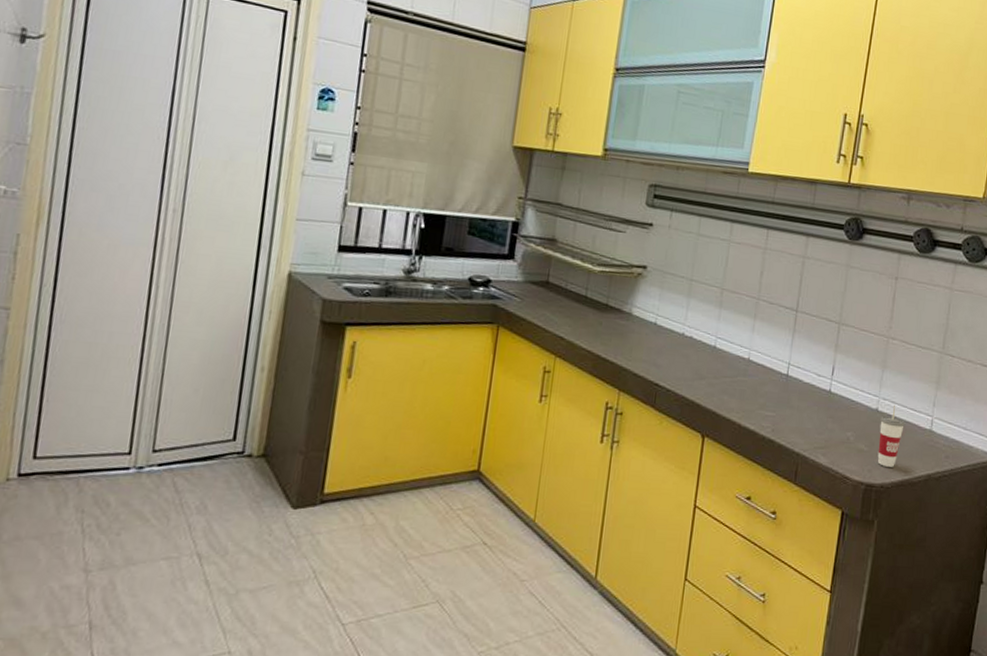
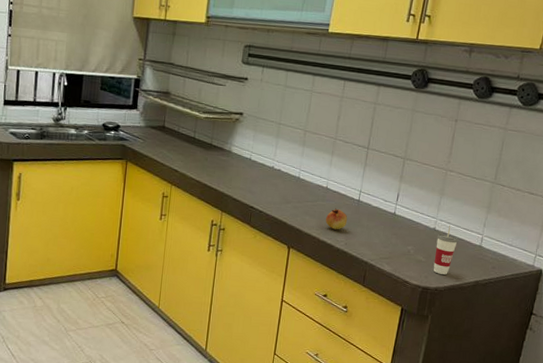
fruit: none [748,385,775,413] -> present [326,208,348,230]

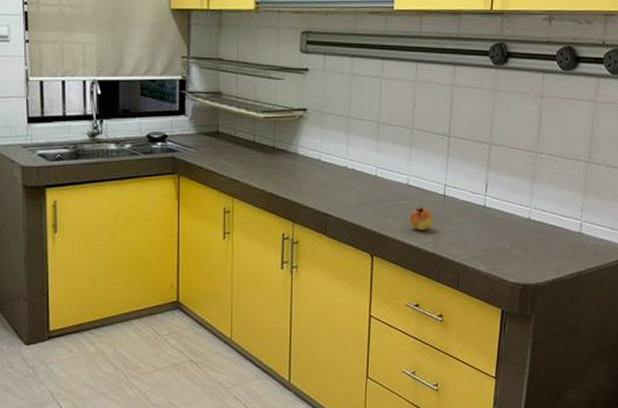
cup: present [433,225,458,275] -> none [531,212,556,268]

